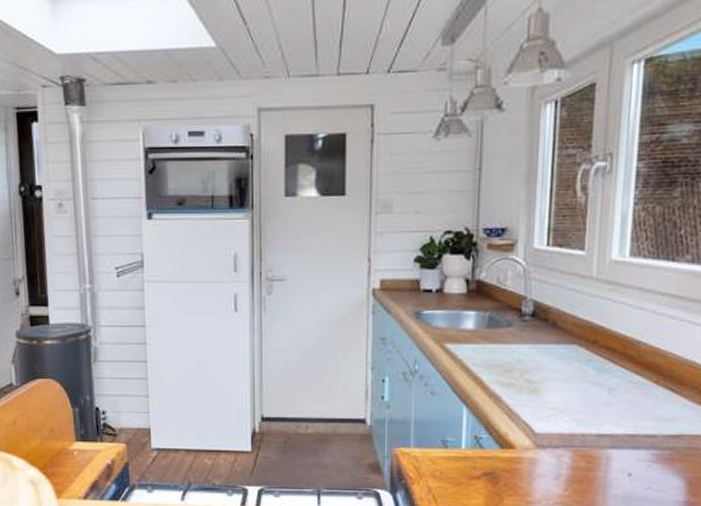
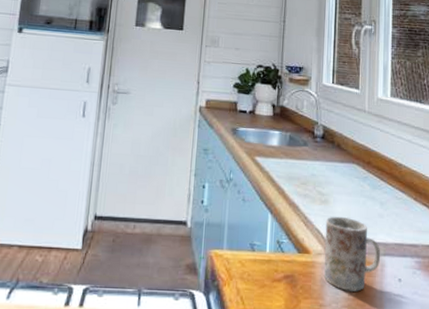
mug: none [532,406,607,488] -> present [323,216,381,292]

